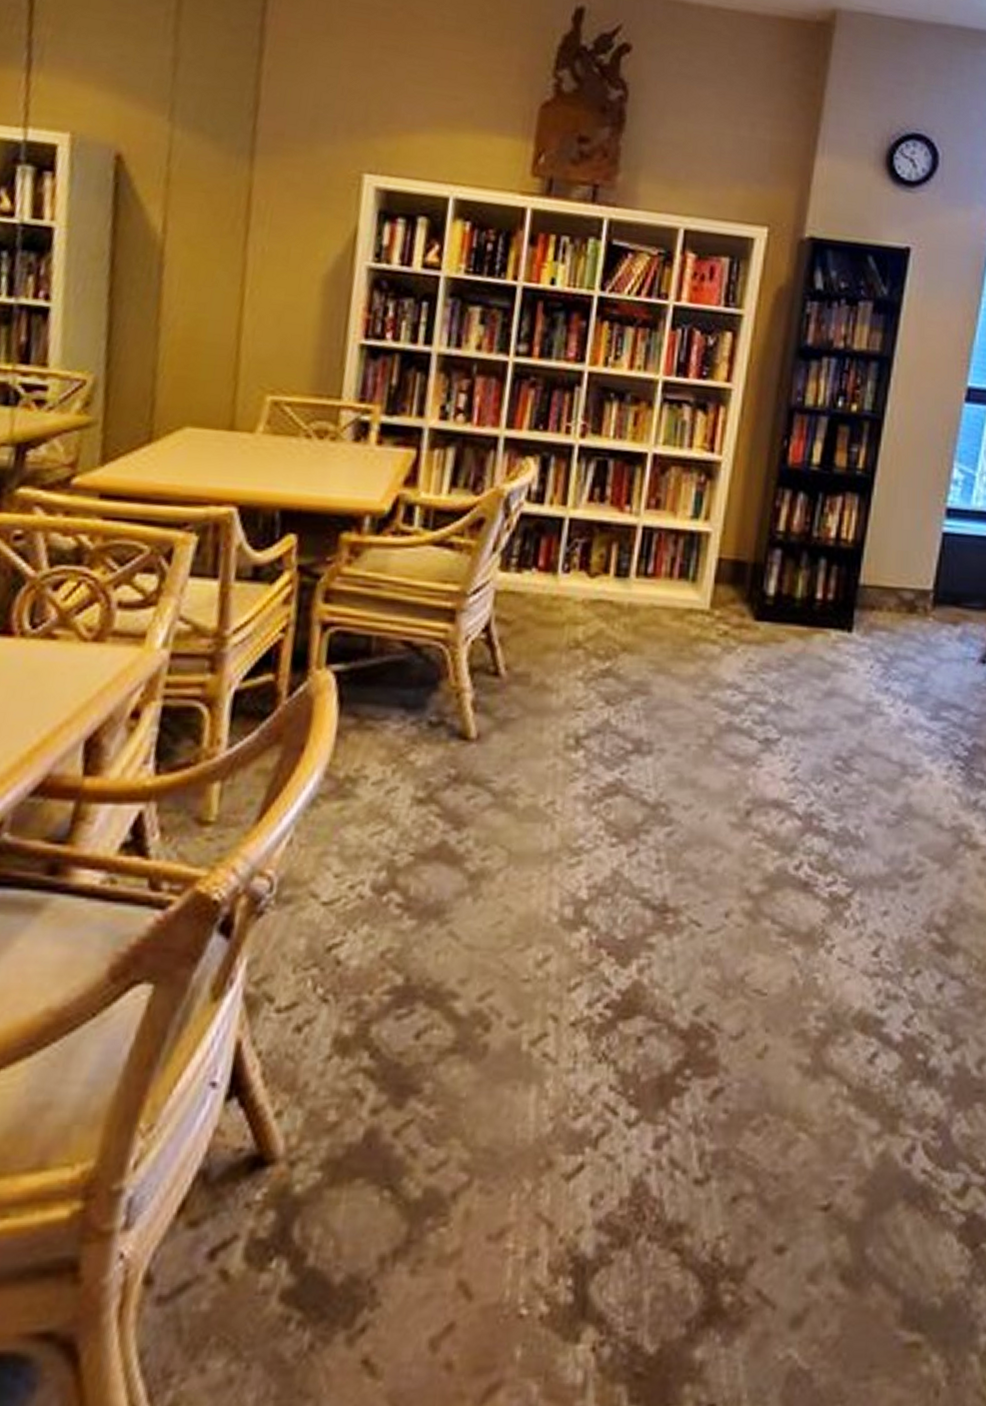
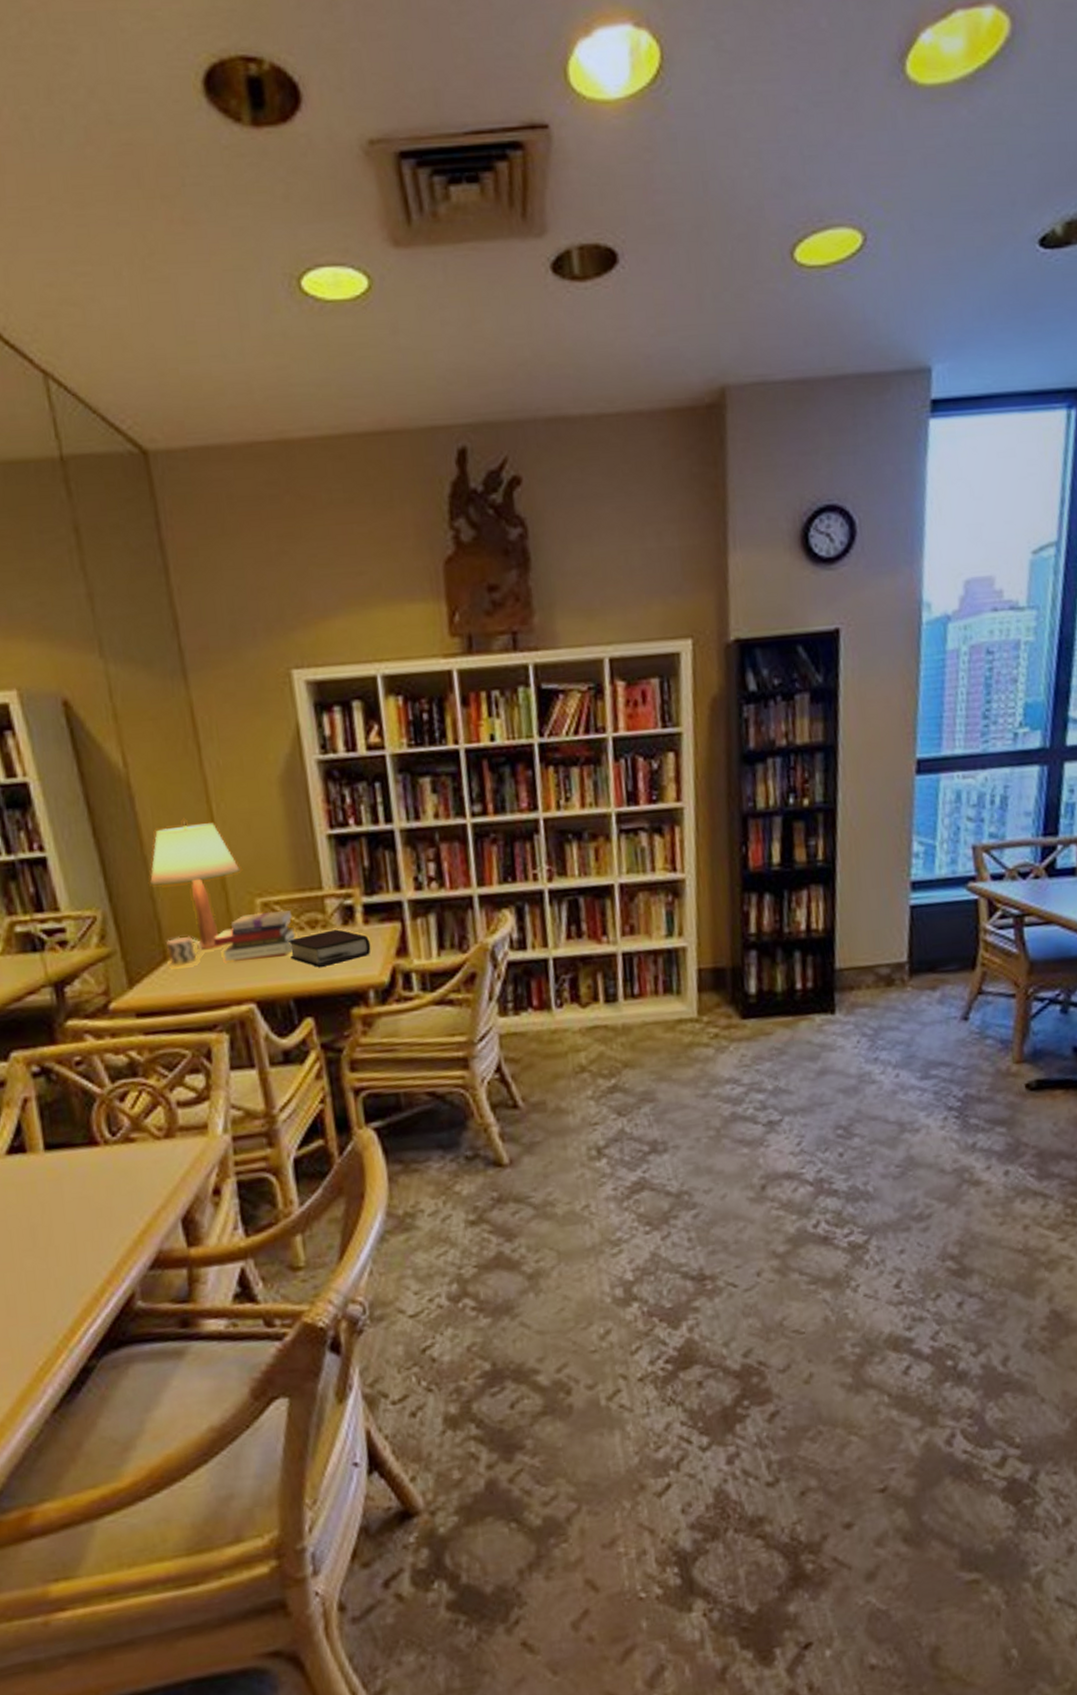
cup: none [153,419,195,452] -> present [166,935,203,966]
table lamp: none [155,299,259,440] -> present [149,820,240,951]
books: none [208,410,302,462] -> present [213,910,296,962]
bible: none [288,443,379,482] -> present [287,929,371,967]

